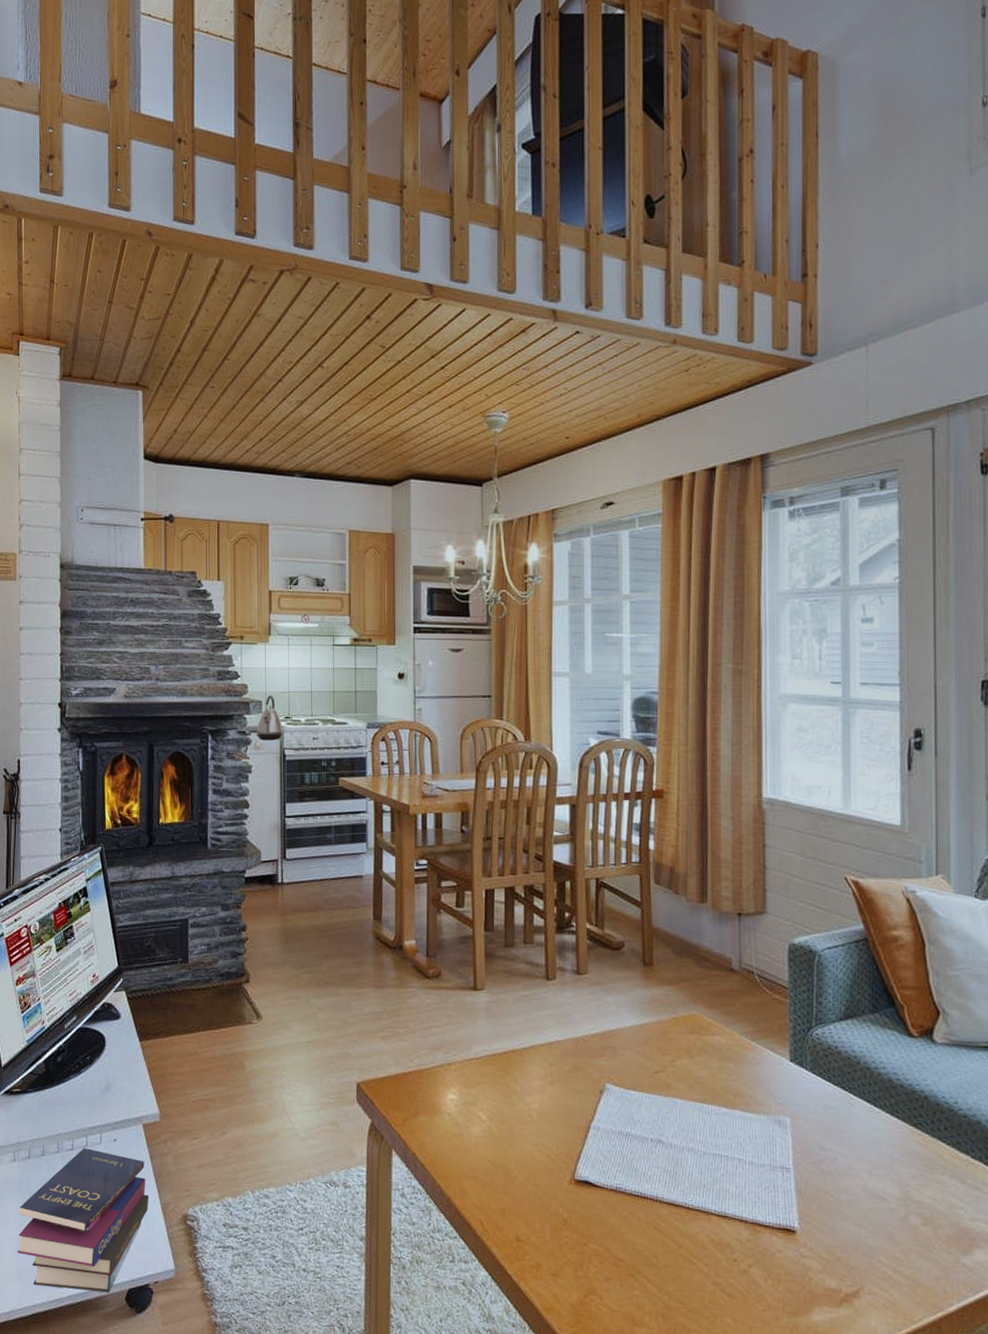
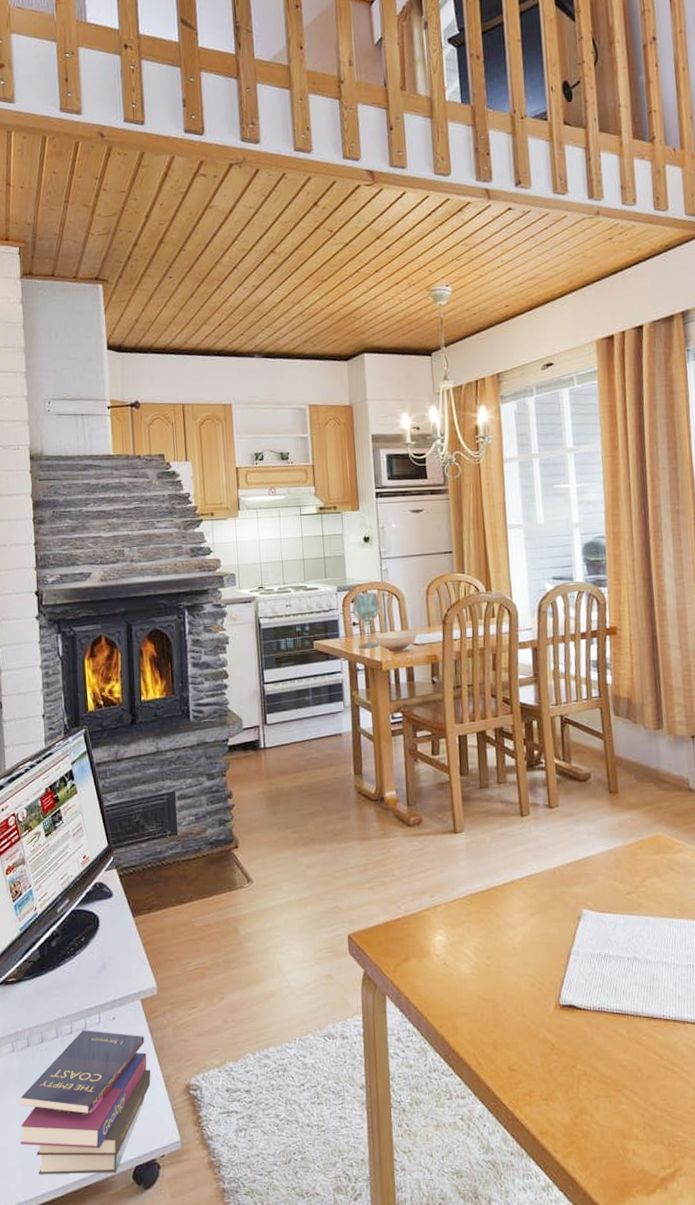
kettle: present [256,695,284,740] -> none [231,567,258,611]
wine glass: none [382,732,411,790] -> present [352,592,381,649]
bowl: none [403,774,448,796] -> present [374,630,417,652]

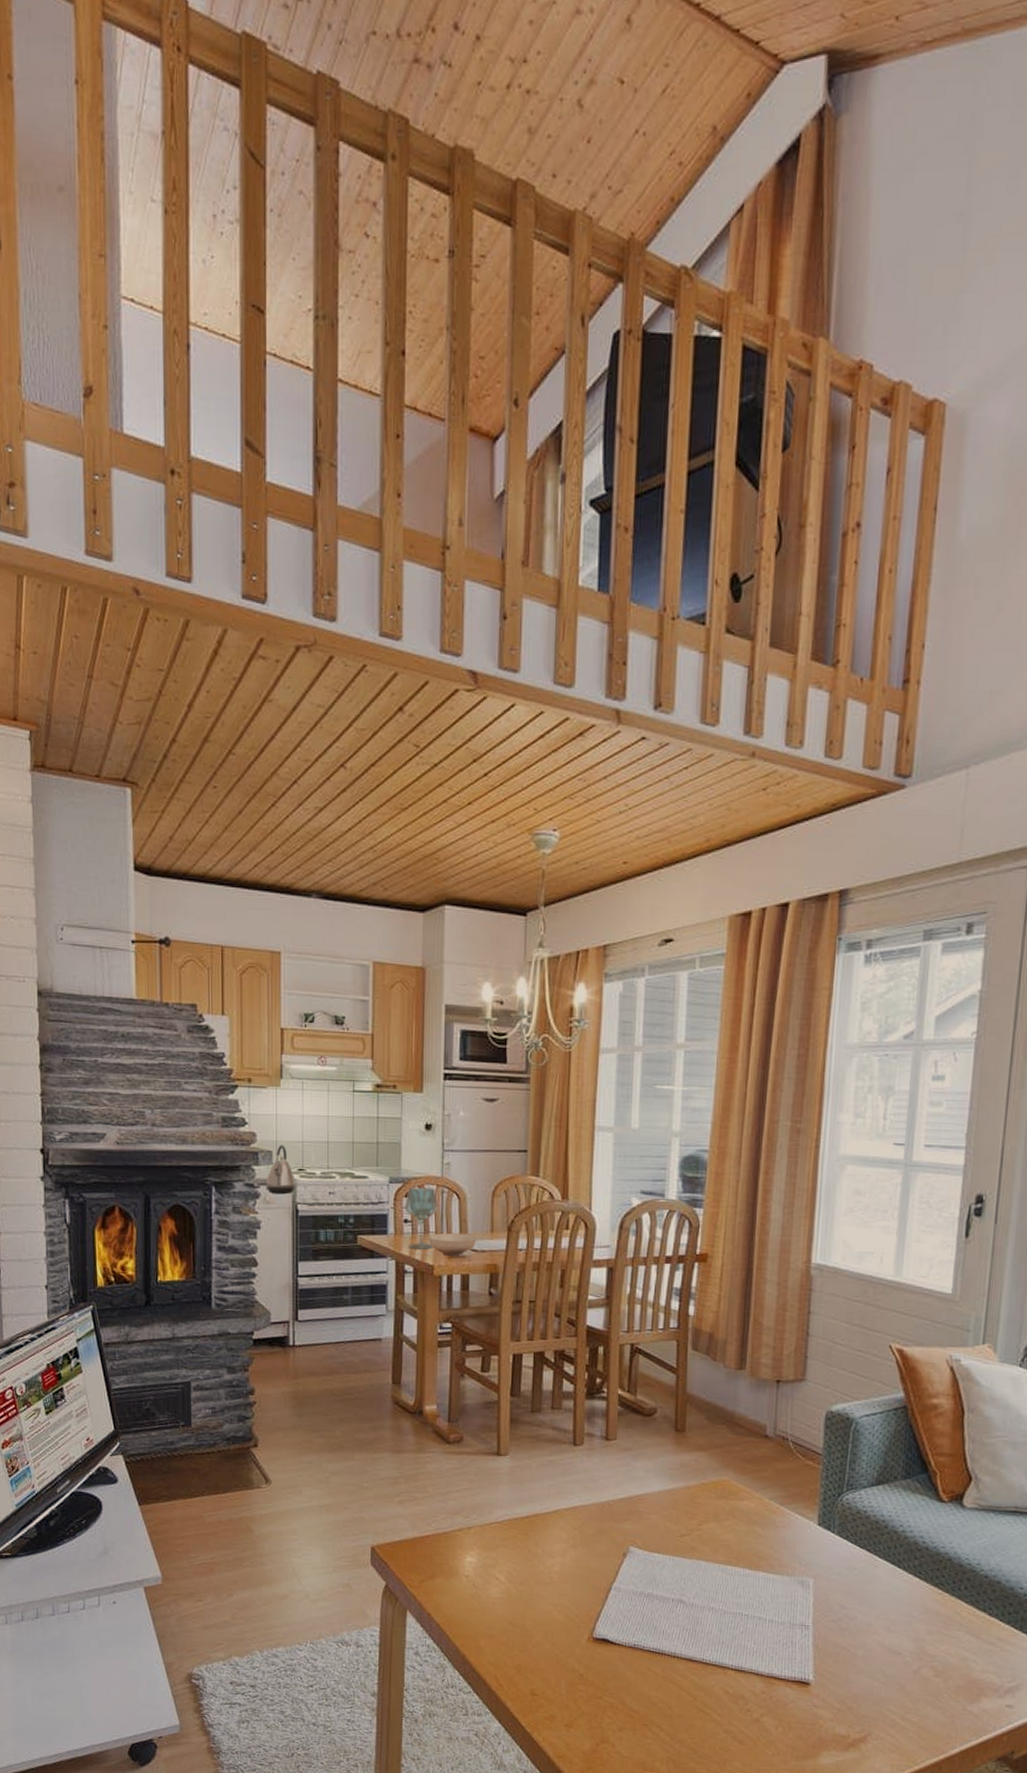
books: present [19,1030,151,1175] -> none [12,1610,152,1747]
kettle: none [231,567,258,611] -> present [265,1144,297,1194]

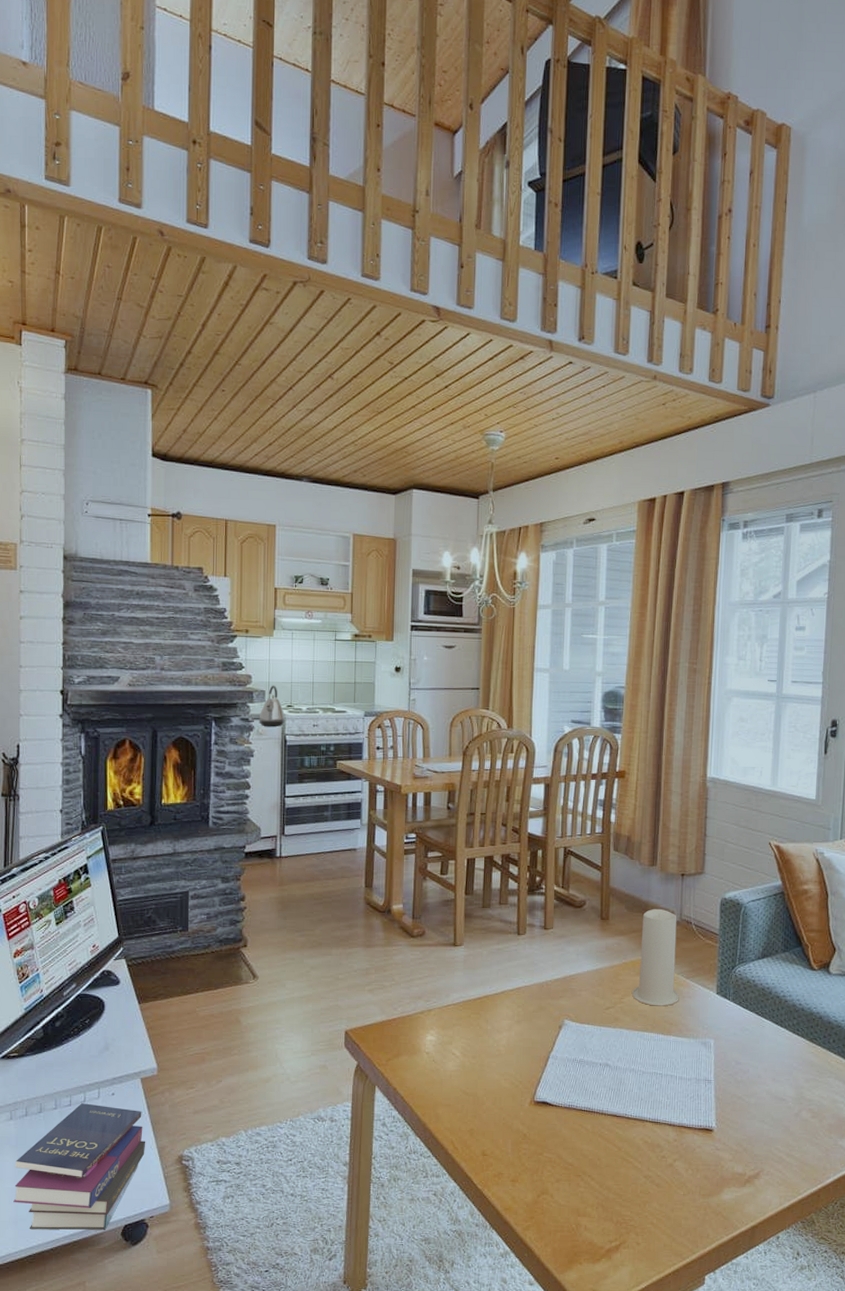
books: none [12,1610,152,1747] -> present [13,1103,146,1230]
wine glass: present [405,1187,438,1250] -> none [378,720,405,772]
bowl: present [428,1233,477,1256] -> none [396,758,438,777]
candle: none [713,1420,771,1537] -> present [632,908,680,1006]

